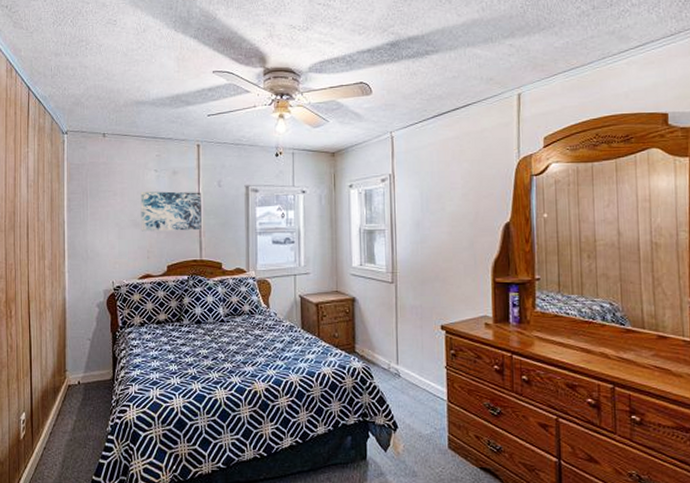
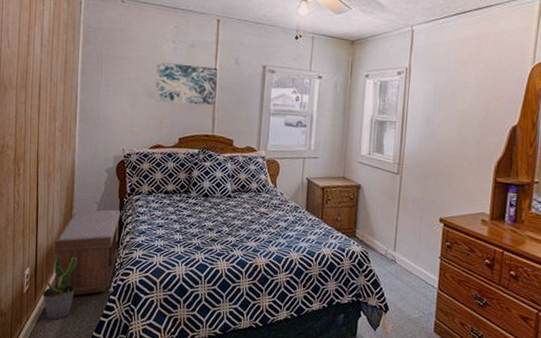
potted plant: none [39,395,73,465] -> present [42,255,78,320]
bench: none [49,344,114,438] -> present [54,209,120,296]

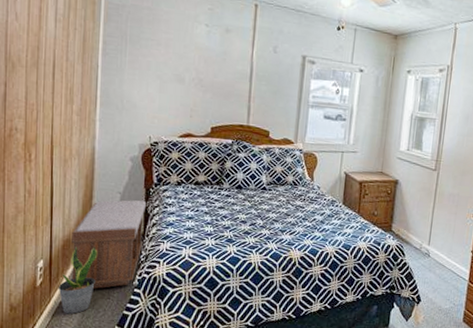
wall art: present [155,62,218,106] -> none [185,46,254,96]

